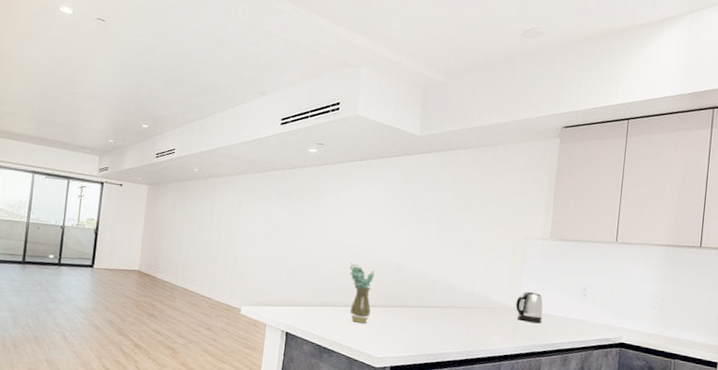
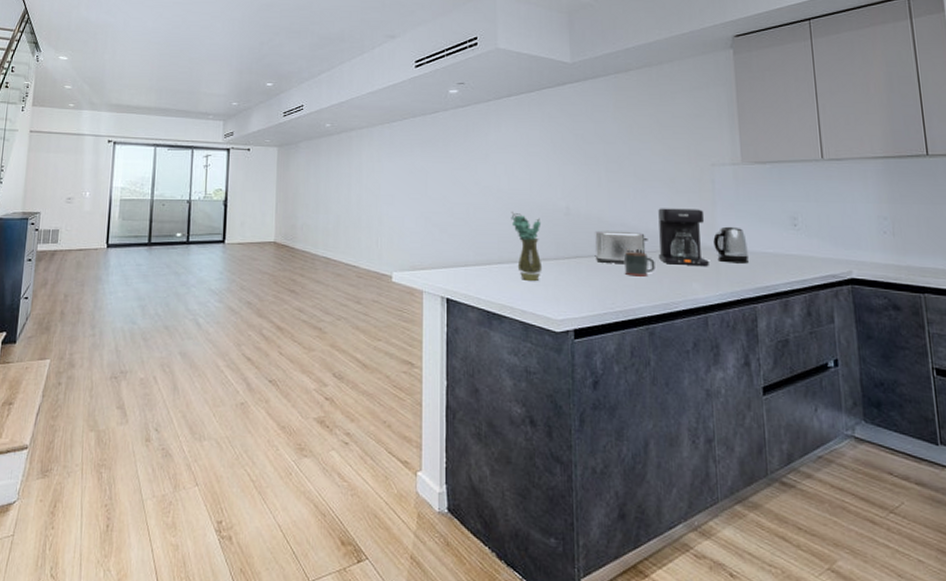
toaster: none [416,285,463,315] -> present [594,230,648,263]
mug: none [439,305,466,328] -> present [623,252,655,277]
coffee maker: none [469,271,513,324] -> present [658,208,709,267]

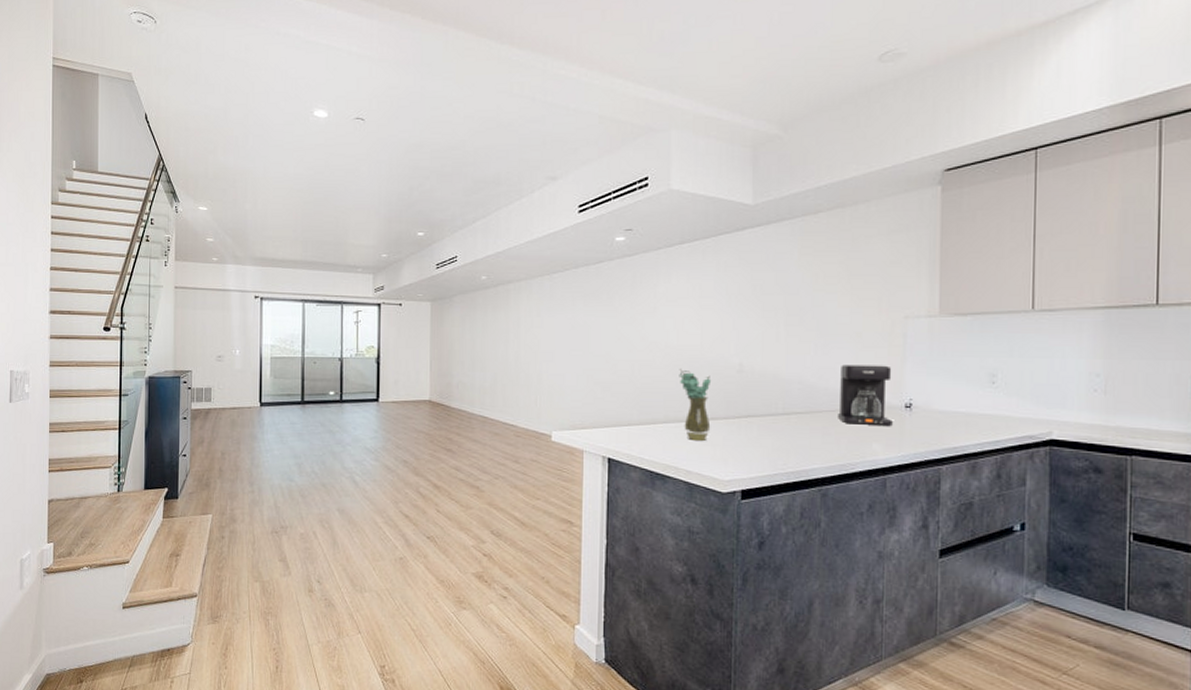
toaster: present [594,230,648,263] -> none [768,388,827,423]
mug: present [623,252,655,277] -> none [798,411,833,437]
kettle: present [713,226,749,264] -> none [899,384,937,424]

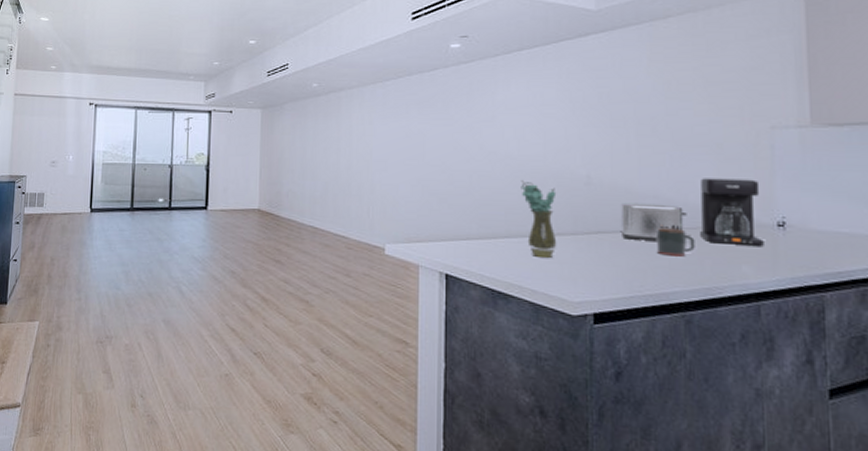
toaster: none [768,388,827,423] -> present [620,202,687,241]
mug: none [798,411,833,437] -> present [655,228,695,257]

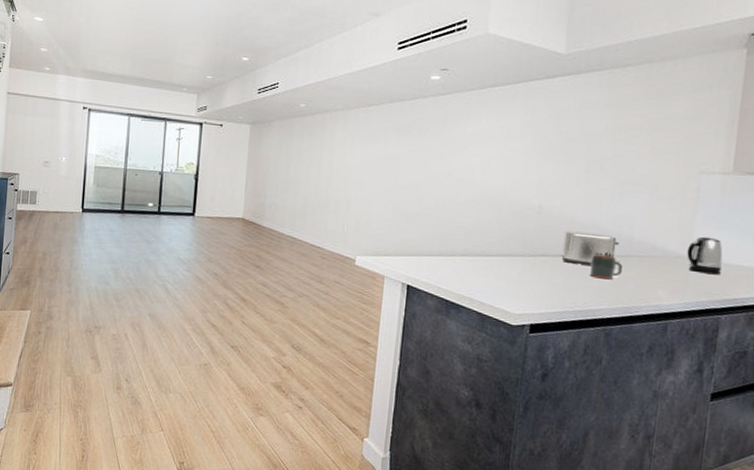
vase: present [521,180,557,259] -> none [480,206,511,276]
coffee maker: present [700,178,764,247] -> none [627,213,683,275]
kettle: none [770,200,816,245] -> present [687,236,723,275]

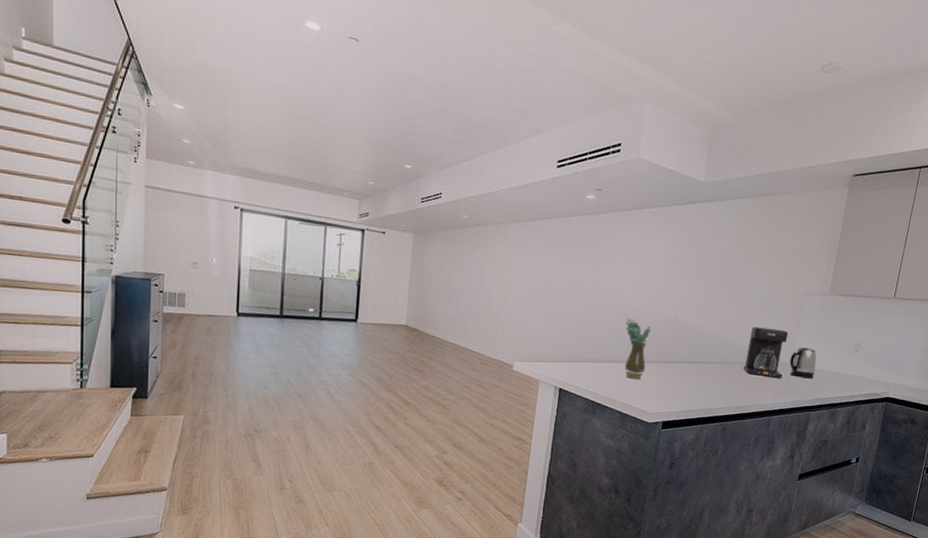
vase: none [480,206,511,276] -> present [624,318,652,380]
toaster: present [561,230,619,265] -> none [691,341,738,371]
mug: present [589,254,623,280] -> none [713,361,740,383]
coffee maker: none [627,213,683,275] -> present [743,326,789,379]

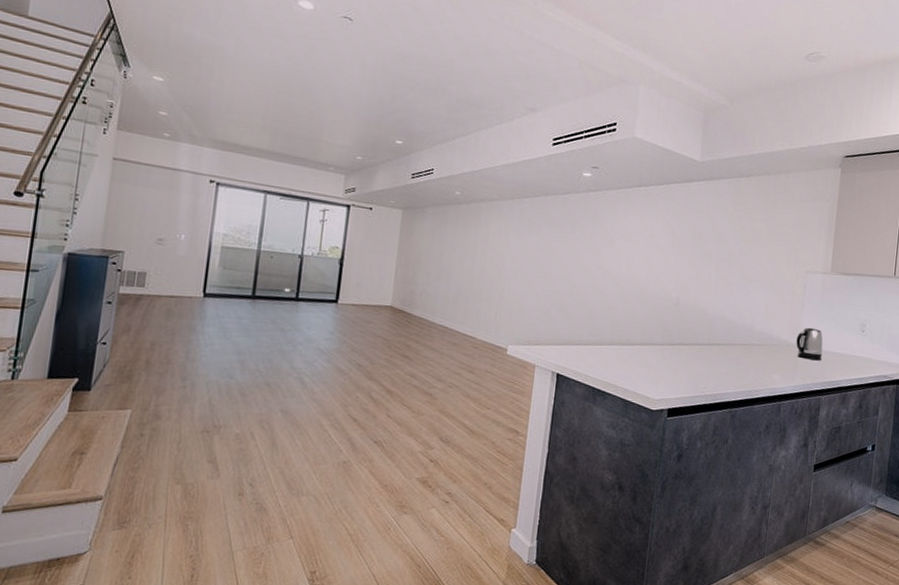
vase: present [624,318,652,380] -> none [625,297,653,364]
coffee maker: present [743,326,789,379] -> none [749,306,793,361]

